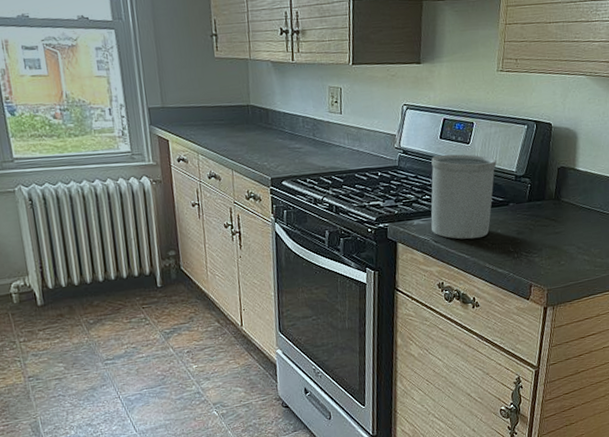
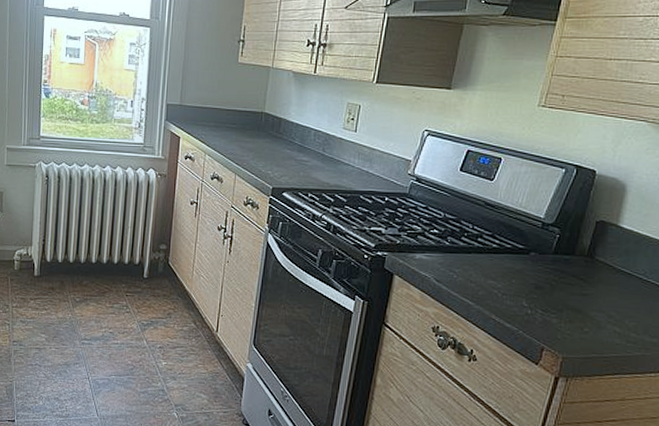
utensil holder: present [431,154,497,240] -> none [435,188,522,285]

